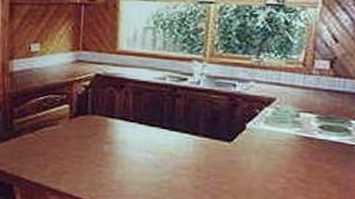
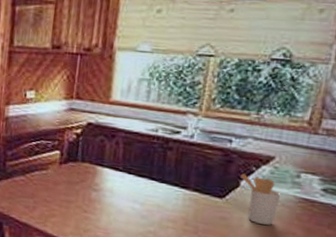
utensil holder: none [246,116,284,165] -> present [241,173,281,225]

